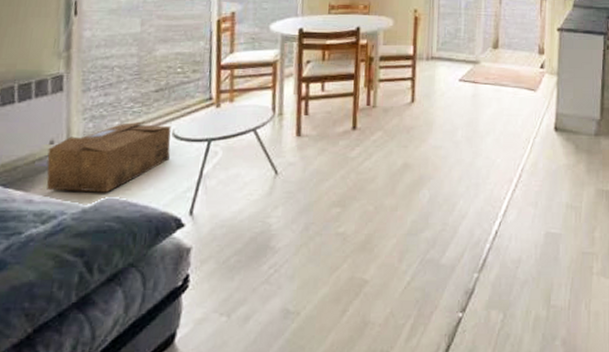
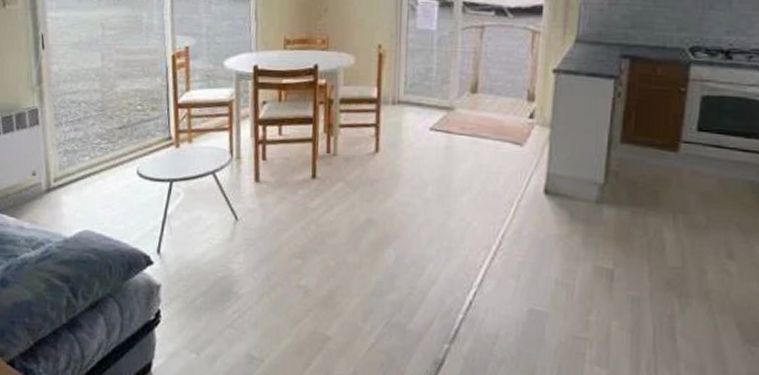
cardboard box: present [46,121,171,193] -> none [31,158,136,225]

